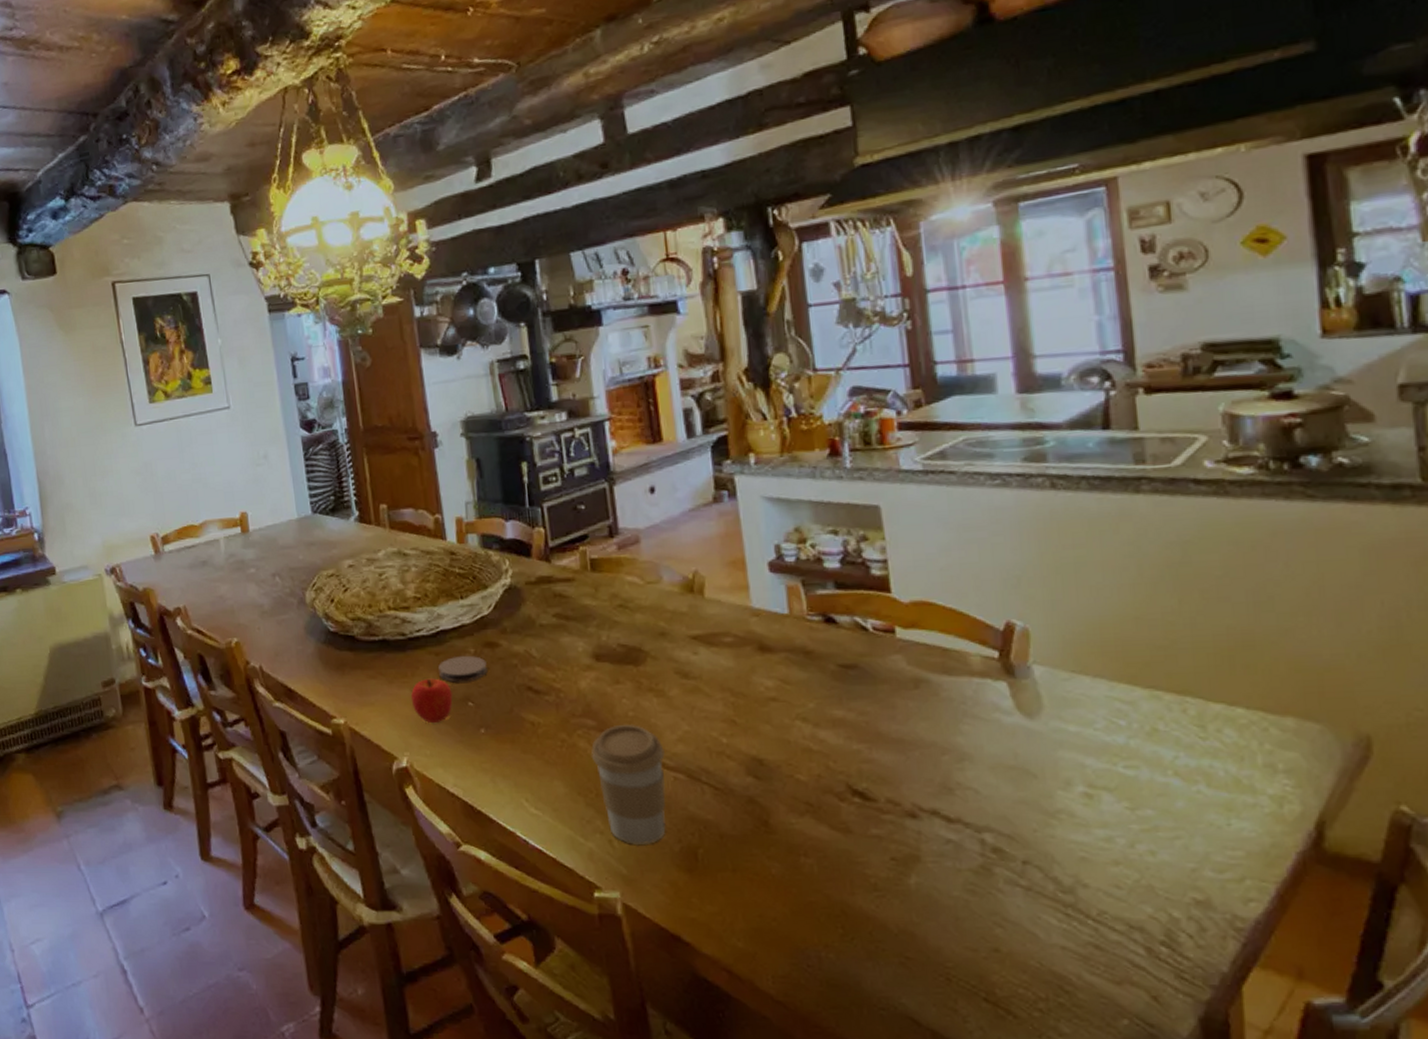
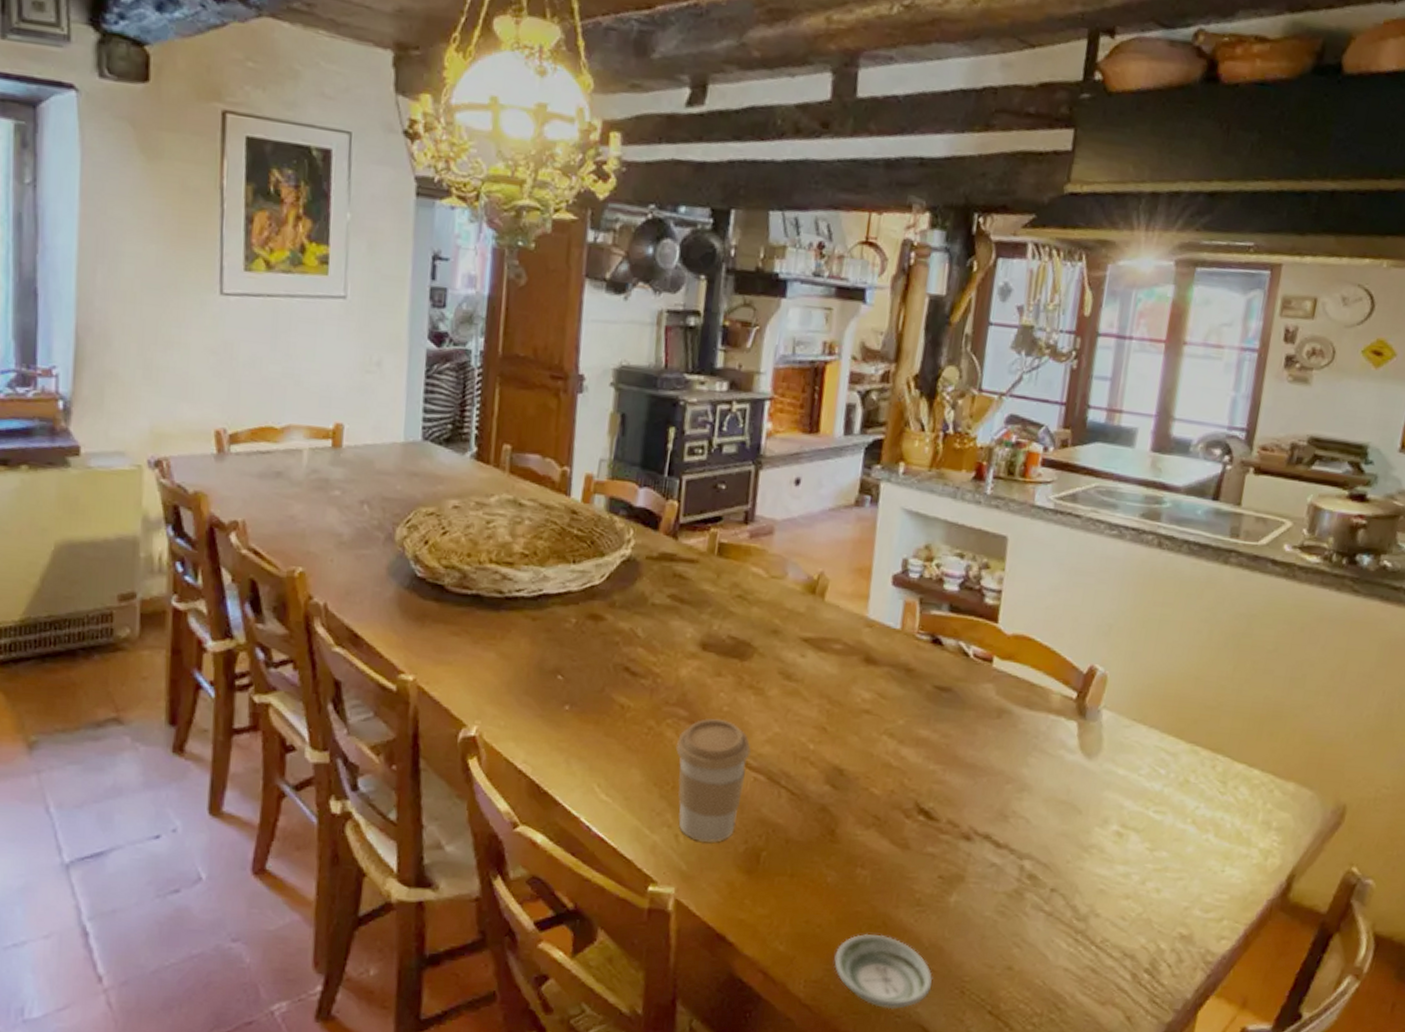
fruit: present [410,678,453,724] -> none [494,644,543,694]
coaster: present [438,655,488,683] -> none [532,624,587,653]
saucer: none [798,923,912,1002] -> present [834,933,933,1010]

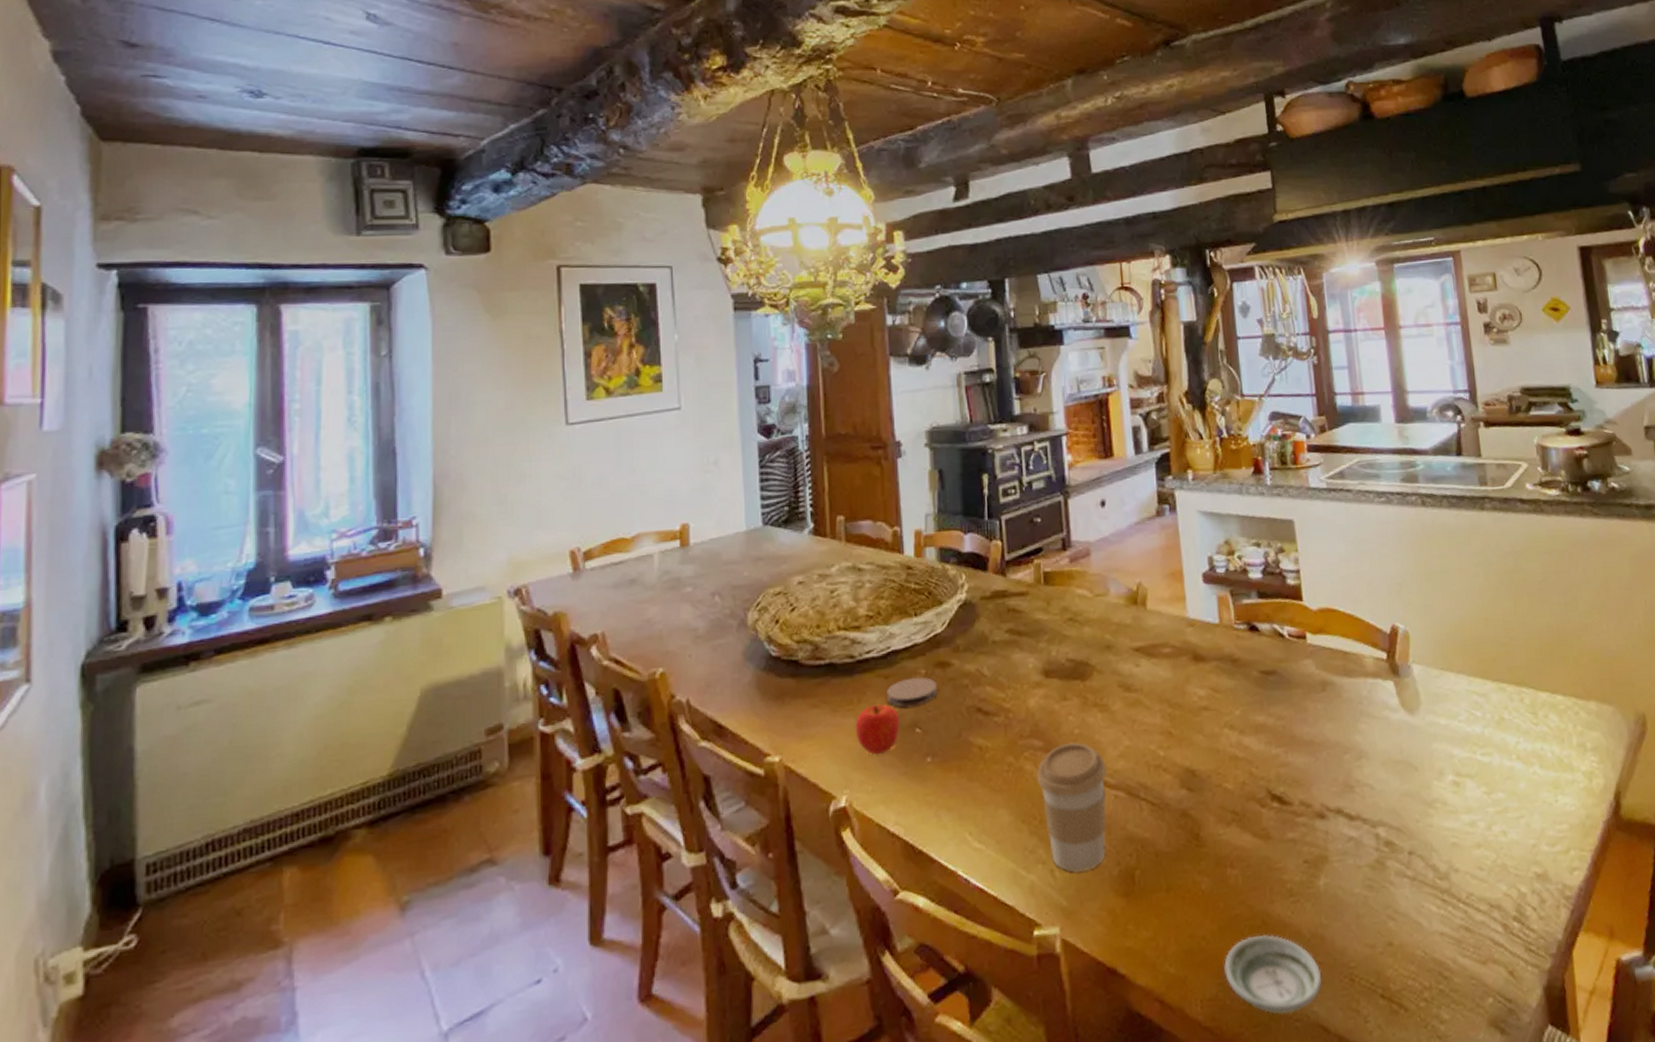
fruit: none [494,644,543,694] -> present [855,704,900,755]
coaster: none [532,624,587,653] -> present [887,677,937,708]

